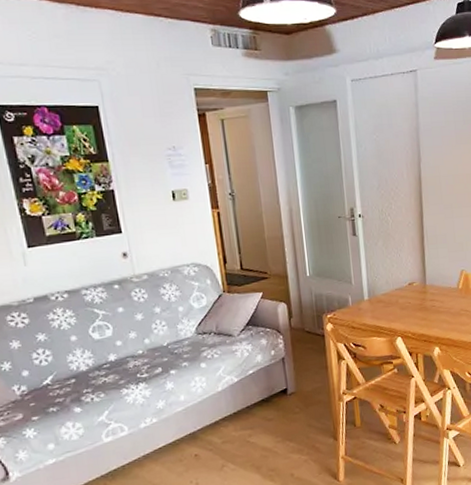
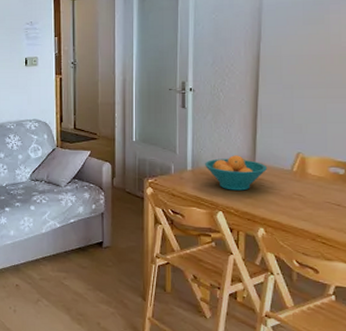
fruit bowl: none [379,279,438,315] -> present [204,155,268,191]

